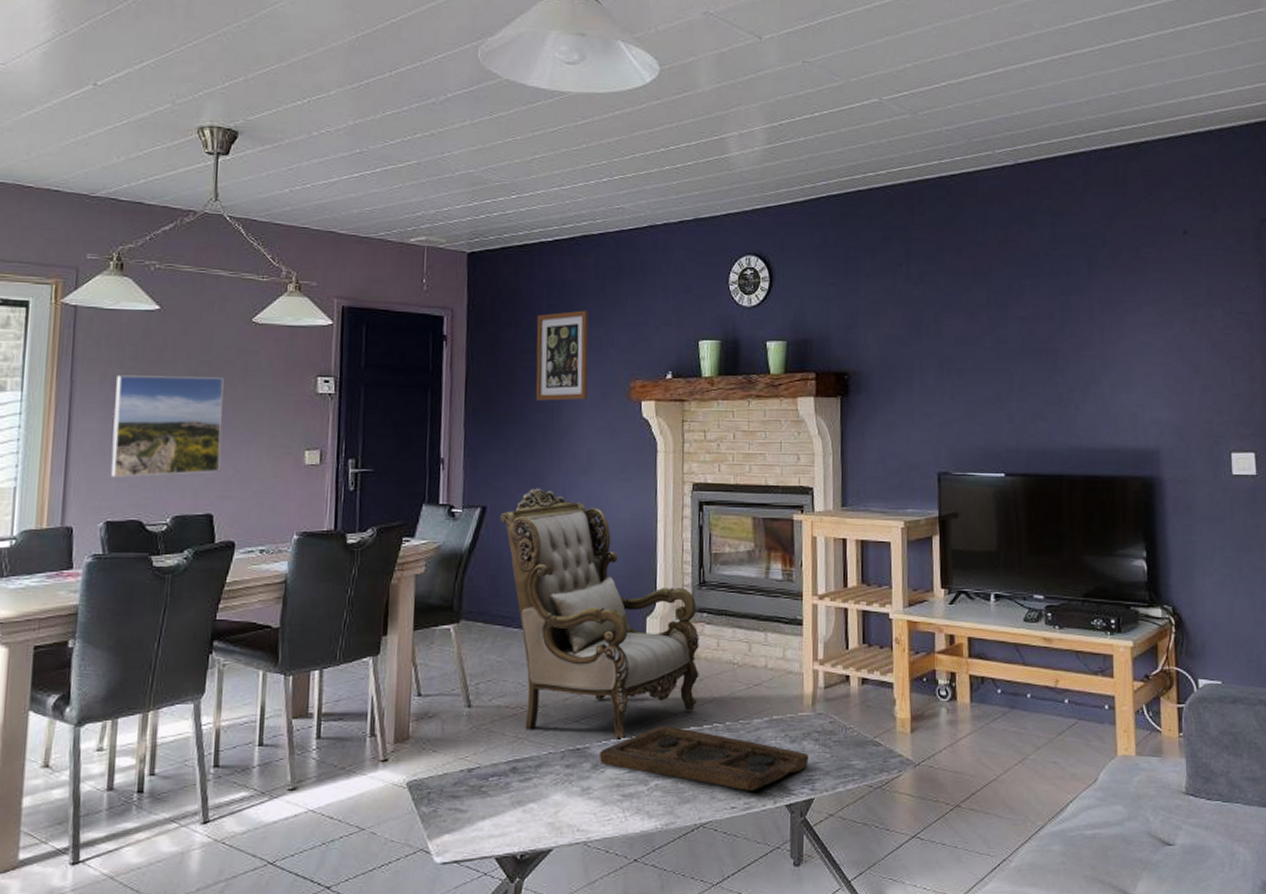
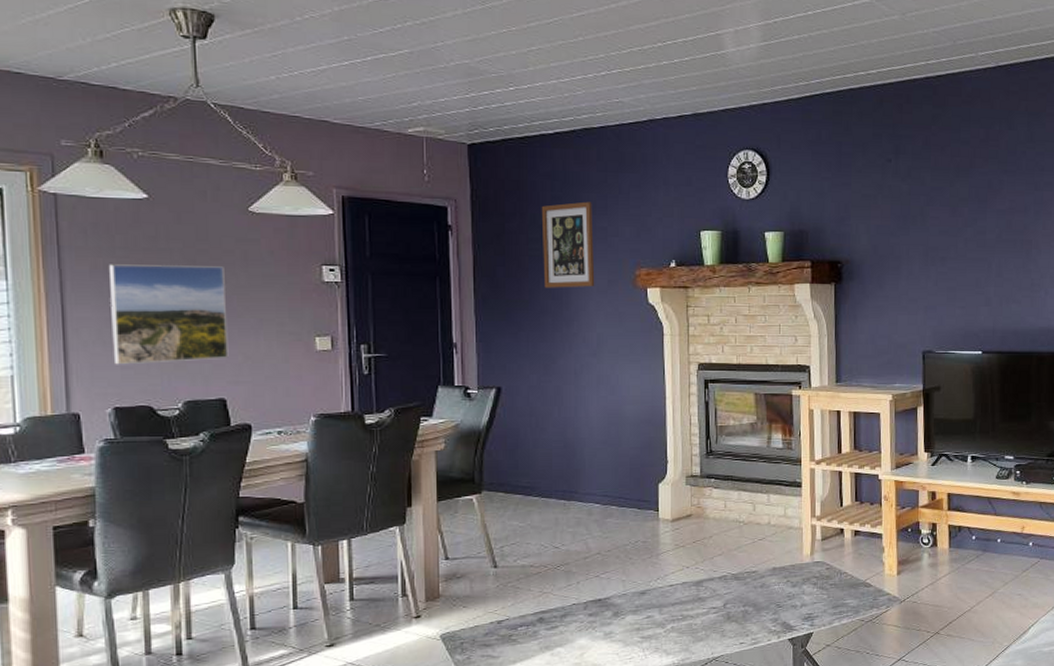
armchair: present [500,488,699,743] -> none [515,369,709,593]
decorative tray: present [600,726,809,791] -> none [620,577,808,629]

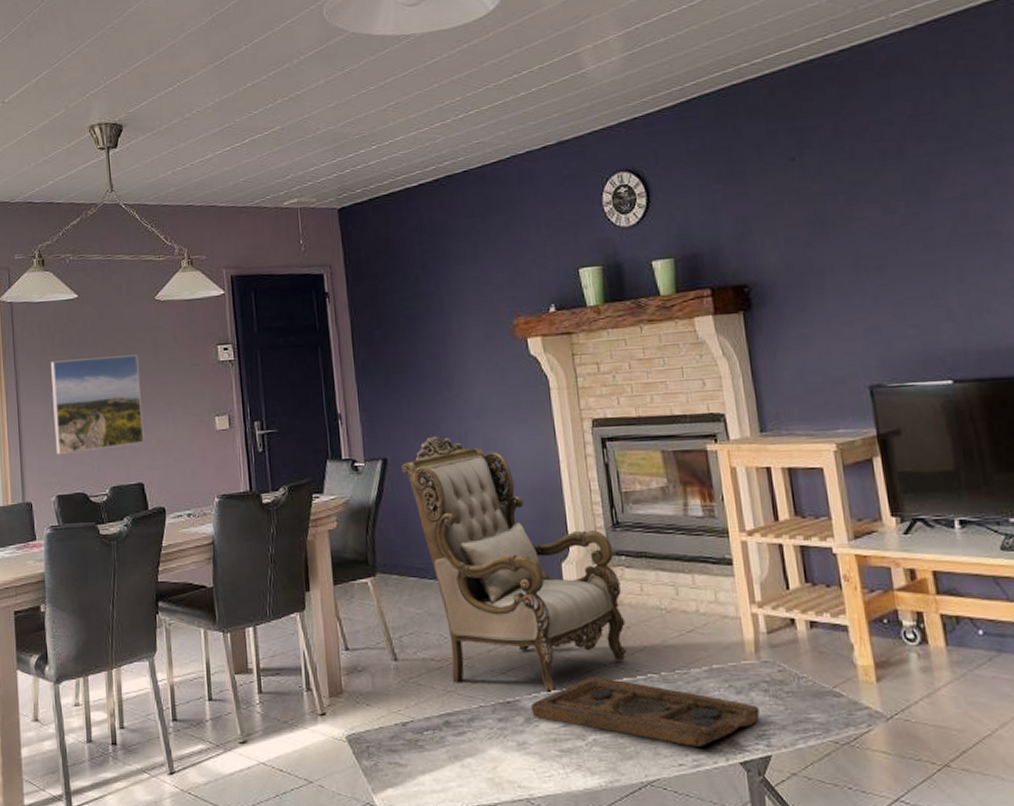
armchair: none [515,369,709,593] -> present [401,436,627,695]
wall art: present [541,201,595,288] -> none [411,251,472,348]
decorative tray: none [620,577,808,629] -> present [531,677,760,747]

